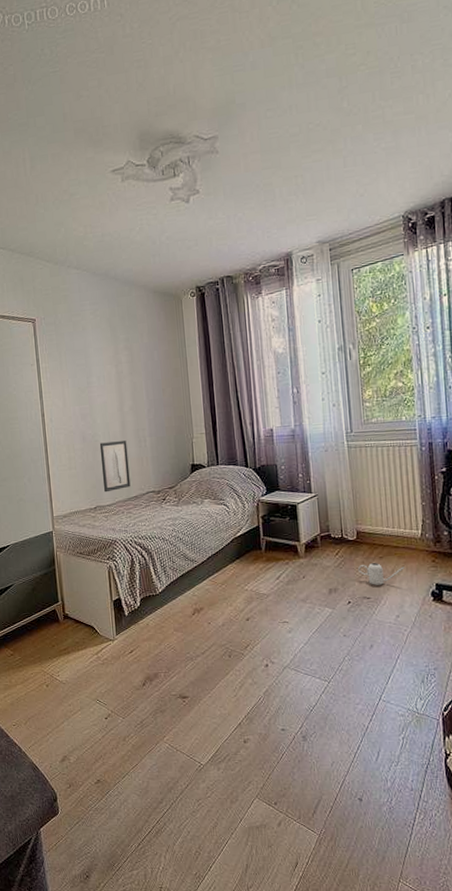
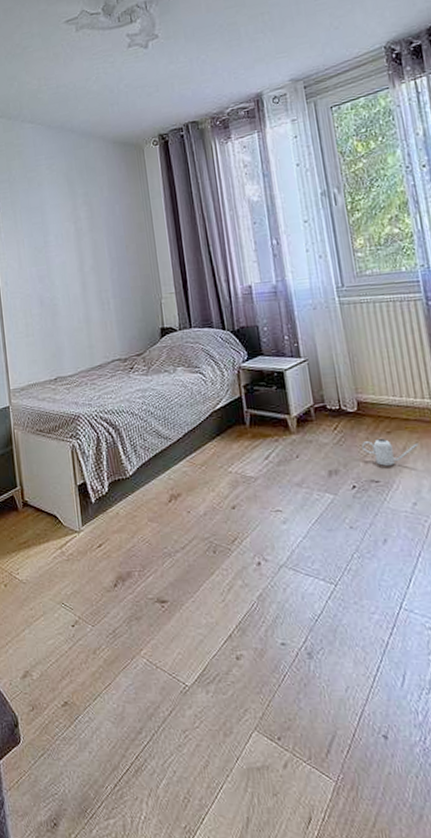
wall art: present [99,440,131,493] -> none [58,303,94,362]

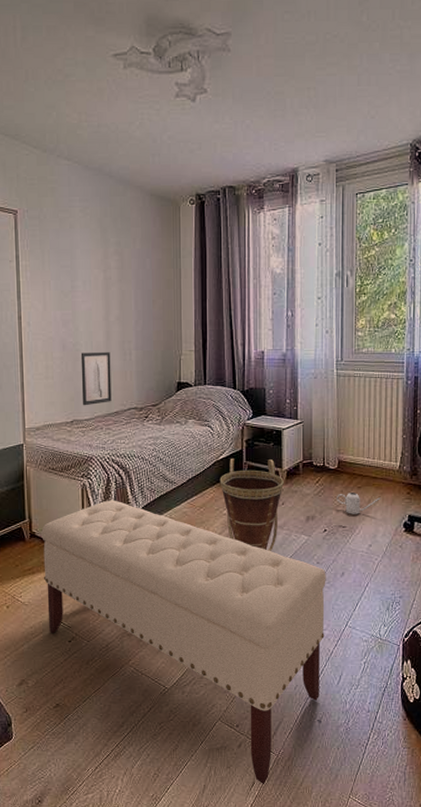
bench: none [34,461,380,822] -> present [41,500,326,784]
wall art: none [58,303,94,362] -> present [80,352,112,406]
basket: none [219,405,296,514] -> present [219,459,284,551]

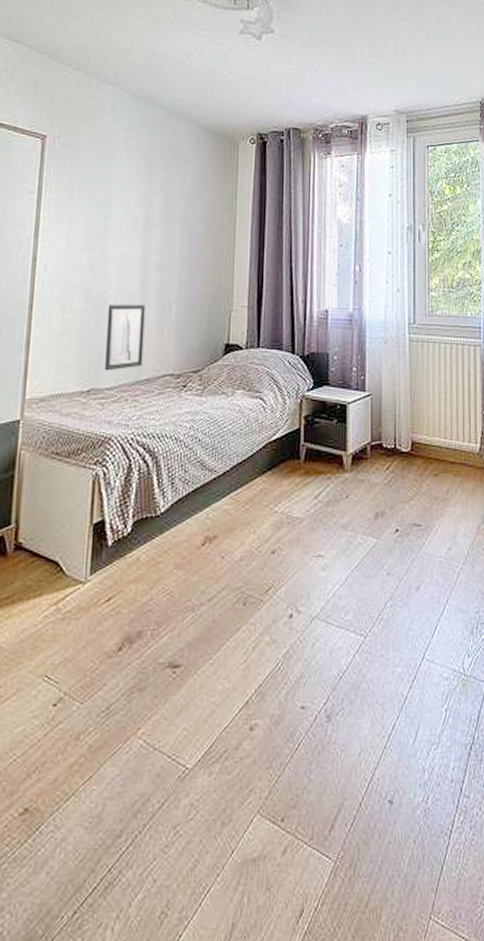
bench: present [41,500,326,784] -> none [25,495,398,912]
basket: present [219,459,284,551] -> none [271,439,348,560]
watering can: present [337,493,381,514] -> none [410,481,461,509]

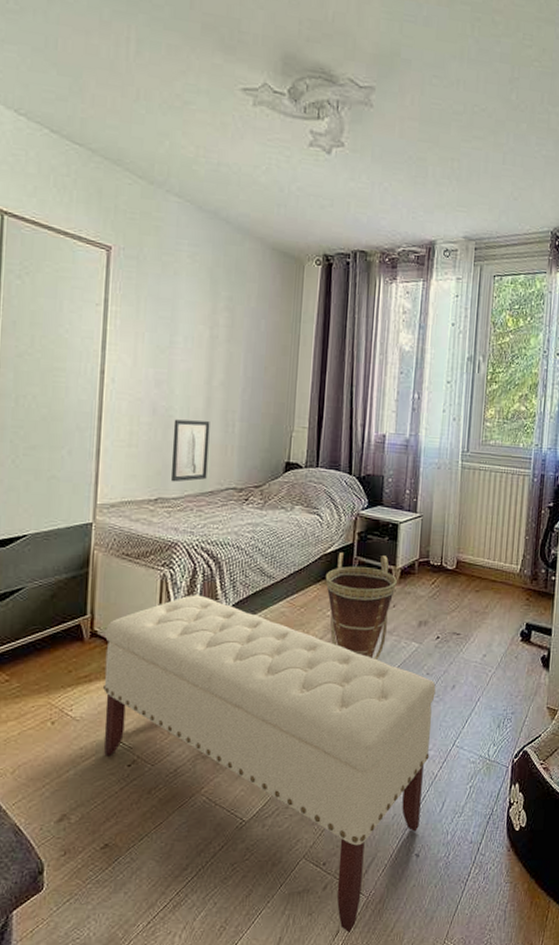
bench: none [25,495,398,912] -> present [103,595,436,933]
basket: none [271,439,348,560] -> present [325,553,397,660]

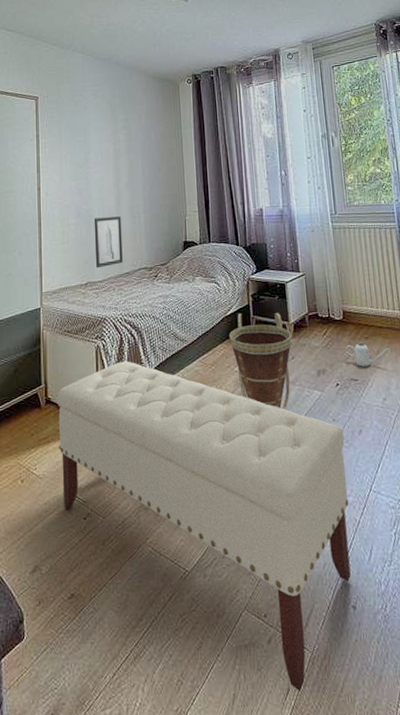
watering can: none [452,596,499,621] -> present [345,343,390,367]

